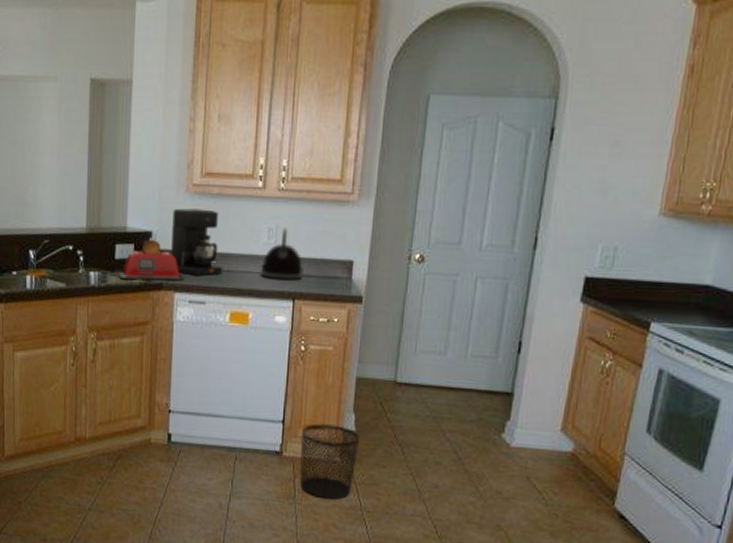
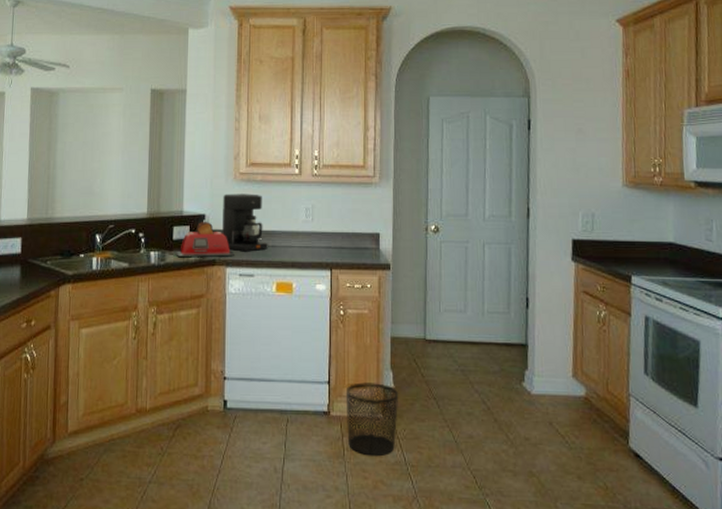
kettle: present [261,228,303,282] -> none [301,207,338,254]

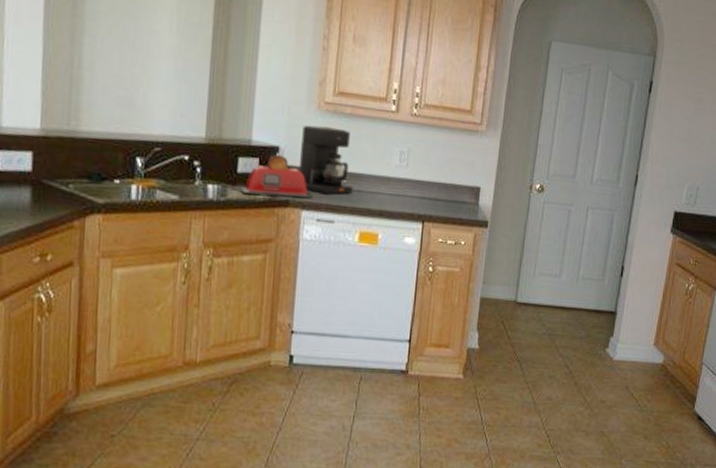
waste bin: present [345,382,399,456] -> none [424,342,483,415]

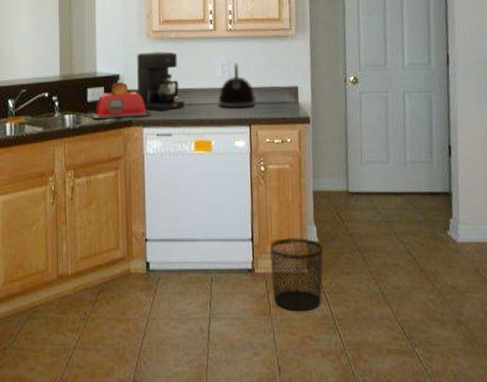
kettle: none [391,152,433,205] -> present [219,63,256,110]
waste bin: none [424,342,483,415] -> present [269,238,324,311]

